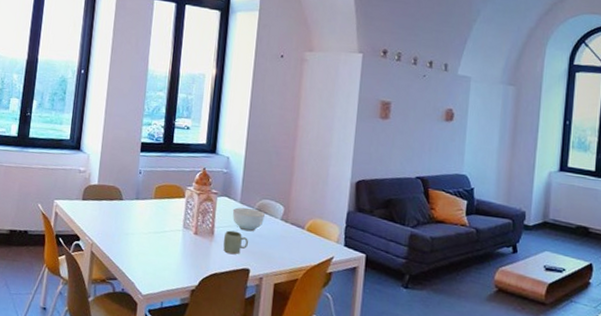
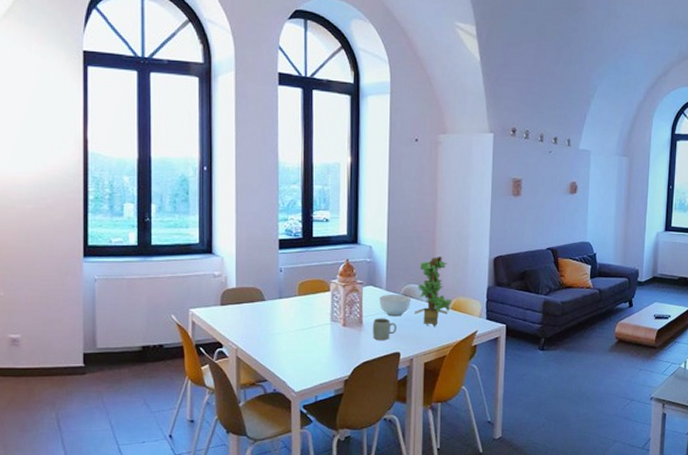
flower bouquet: none [267,173,308,247] -> present [414,255,452,327]

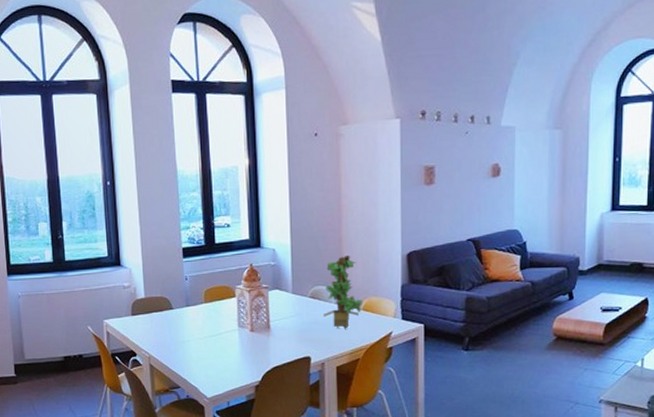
mug: present [372,318,396,341] -> none [280,322,305,345]
bowl: present [379,295,412,317] -> none [285,297,320,320]

